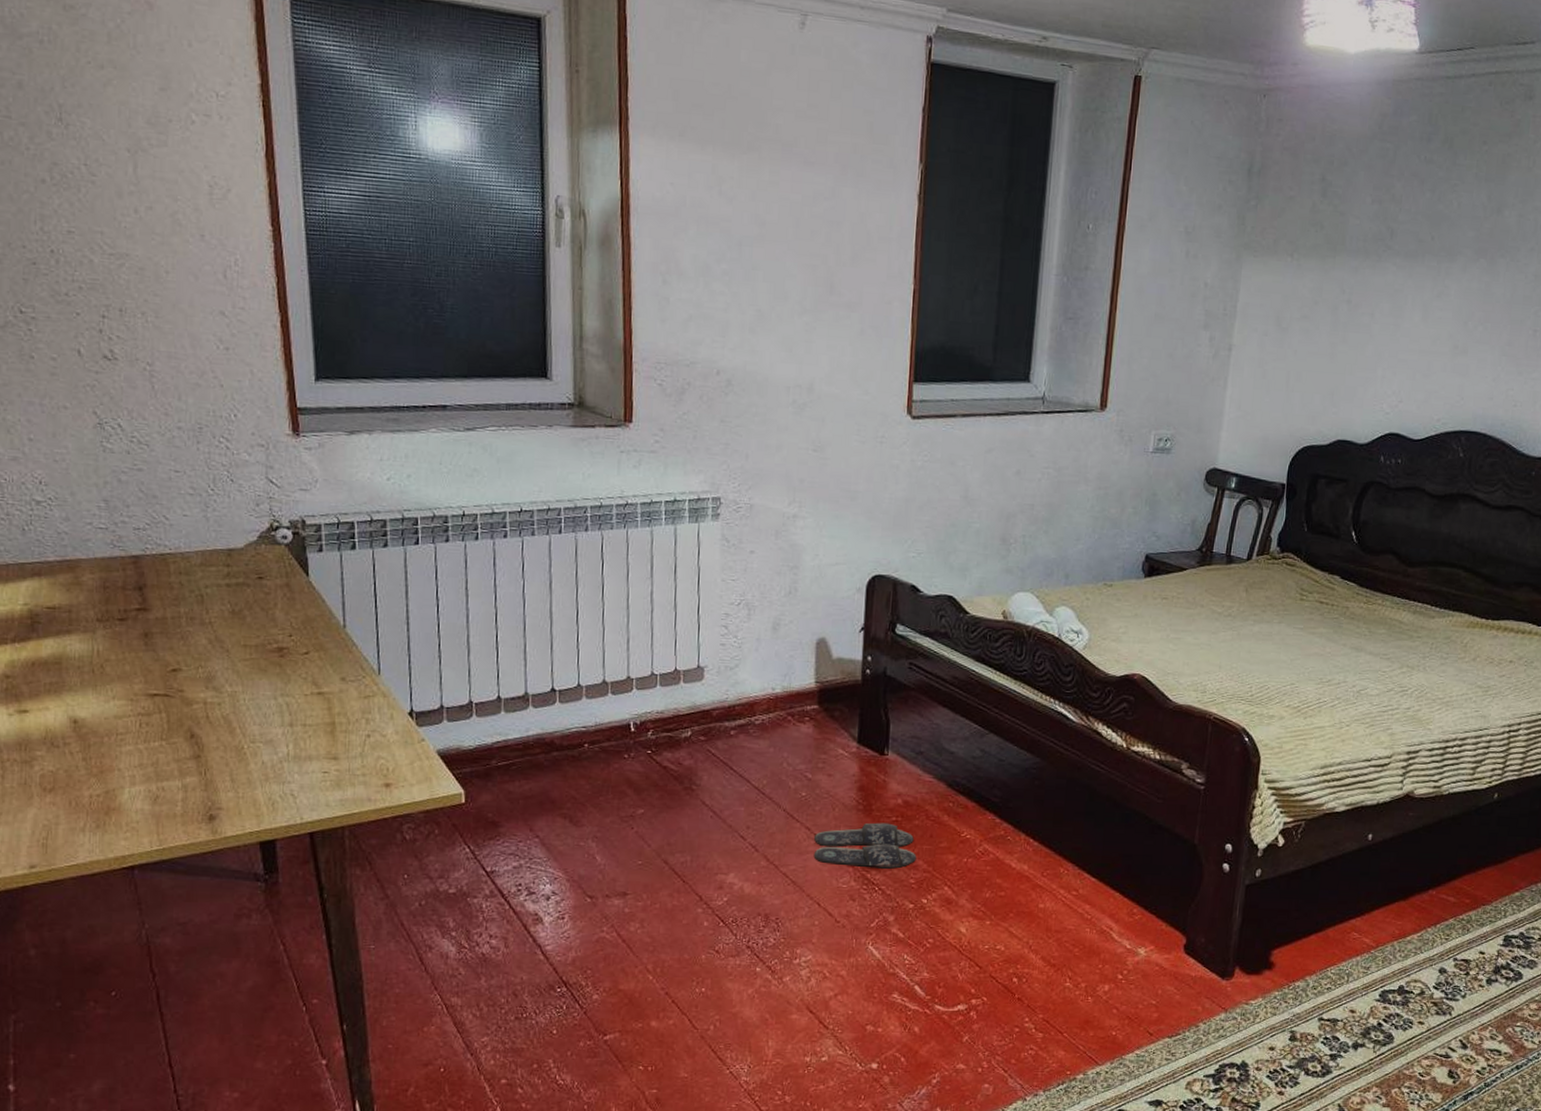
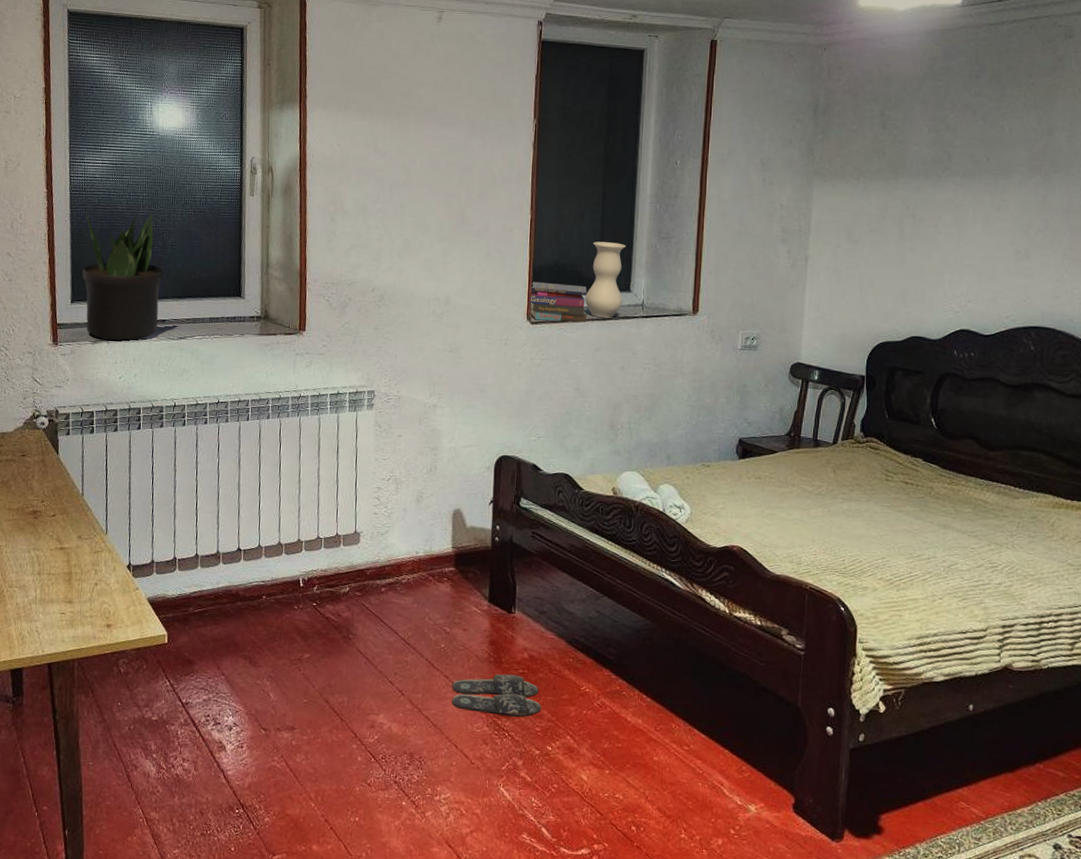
planter: none [328,254,442,432] -> present [82,208,163,341]
books: none [909,367,979,418] -> present [528,281,587,323]
vase: none [976,320,1027,414] -> present [585,241,627,319]

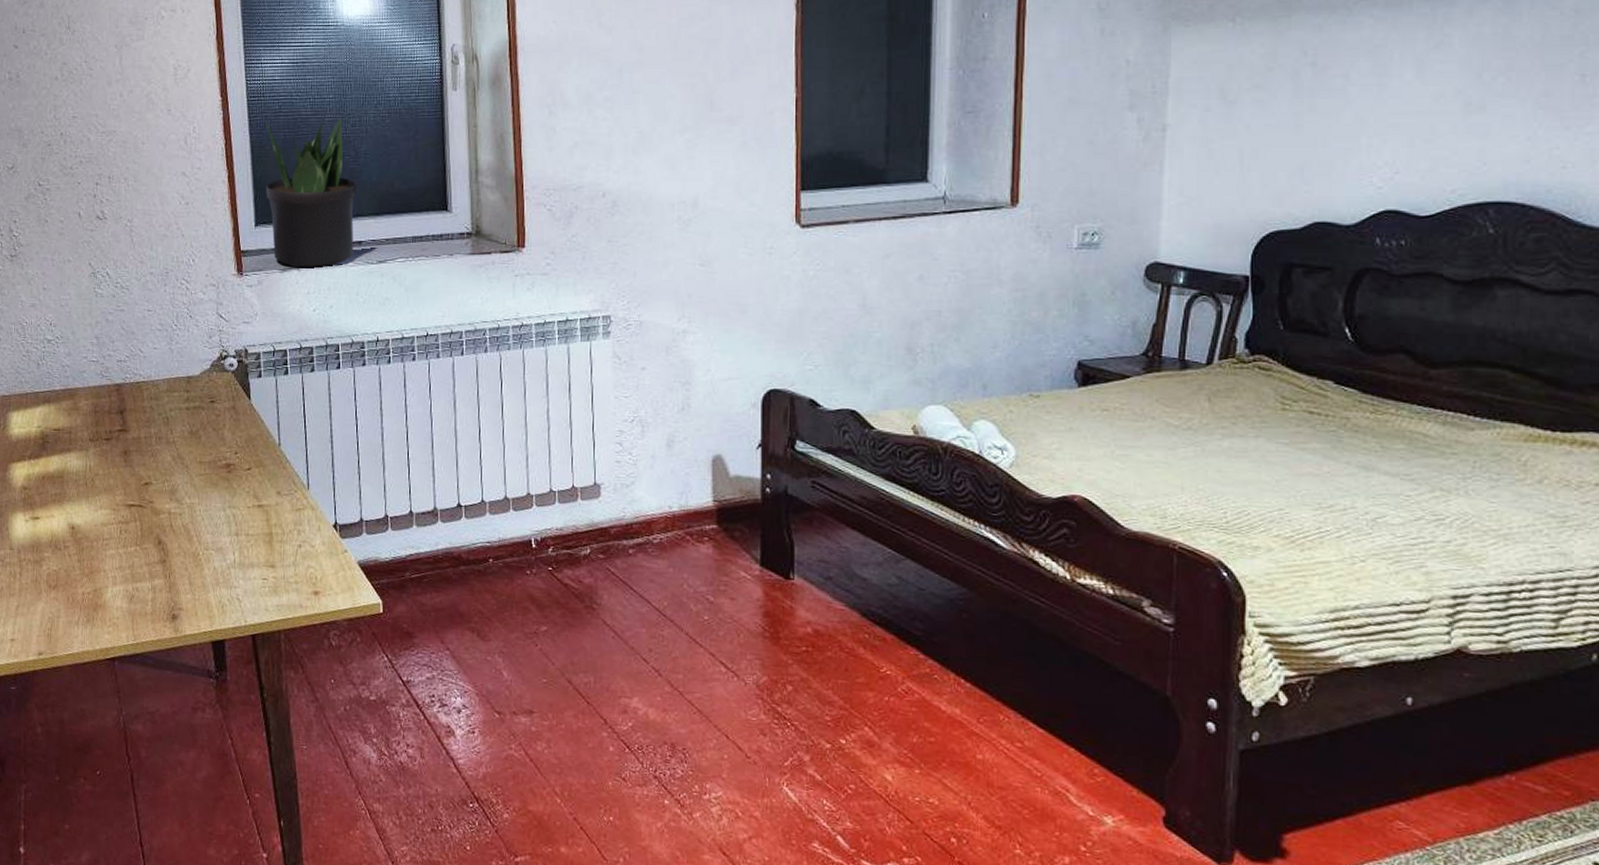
slippers: present [451,674,541,717] -> none [719,652,831,704]
books: present [528,281,587,323] -> none [797,175,872,223]
vase: present [585,241,627,319] -> none [869,121,921,216]

